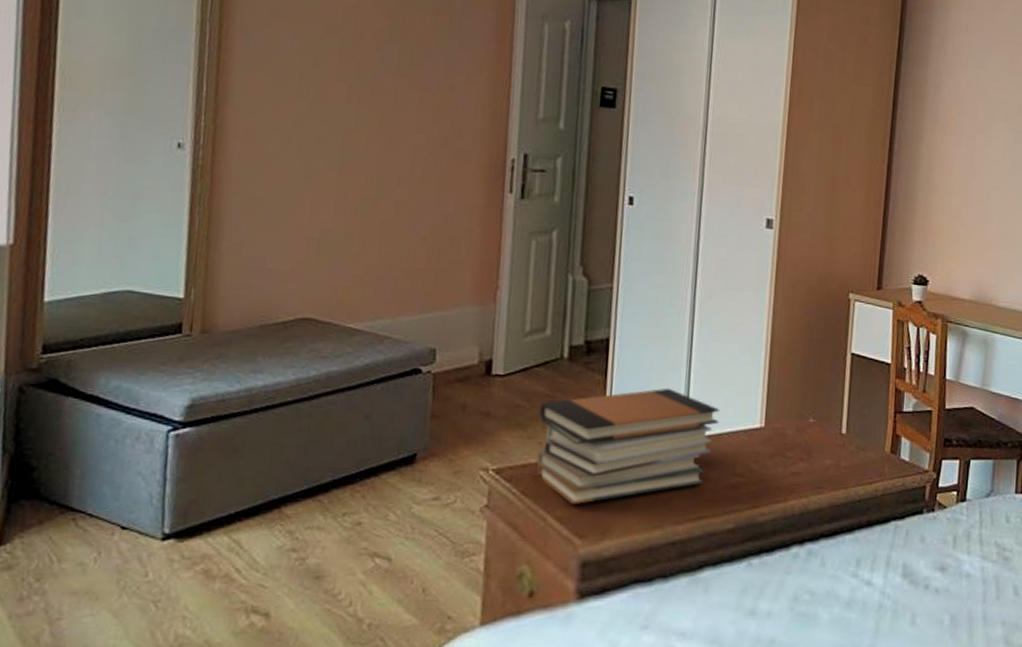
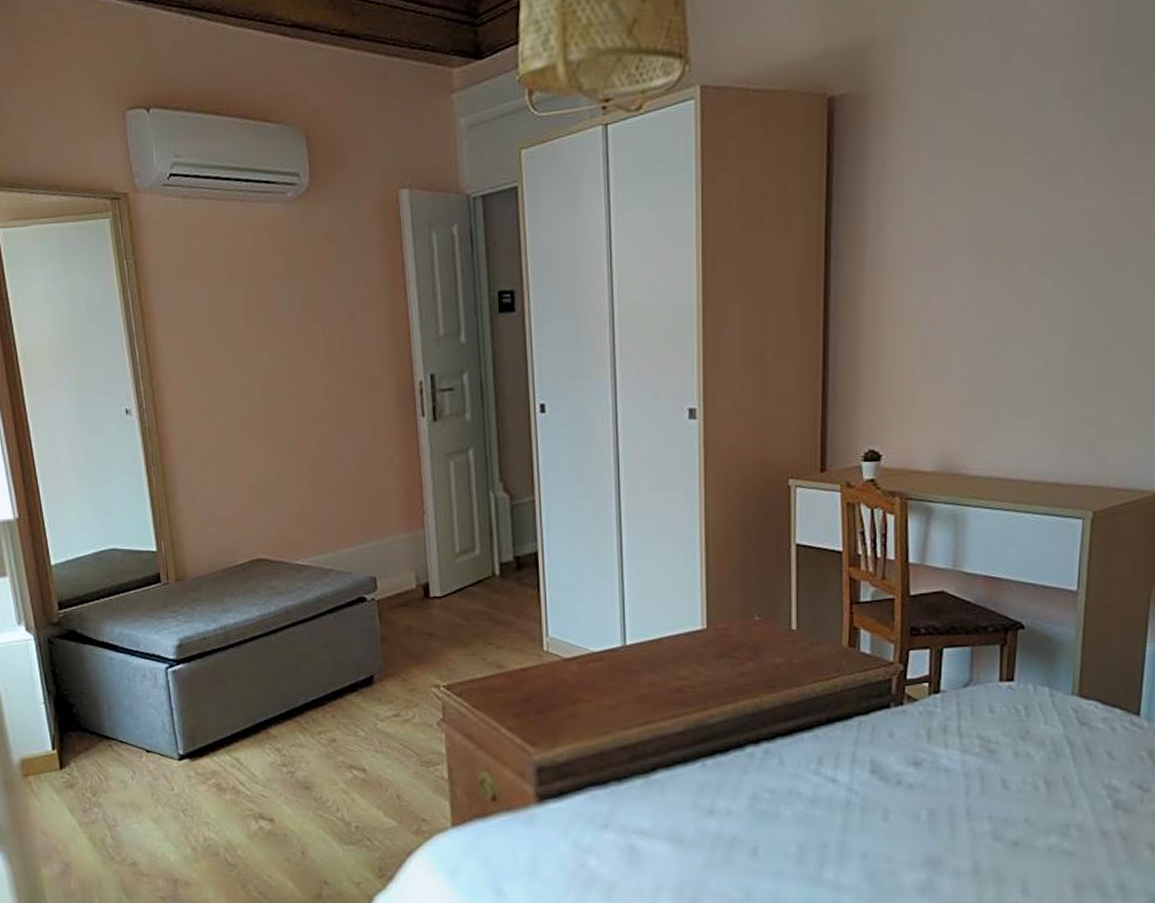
book stack: present [535,388,720,505] -> none [480,596,658,716]

